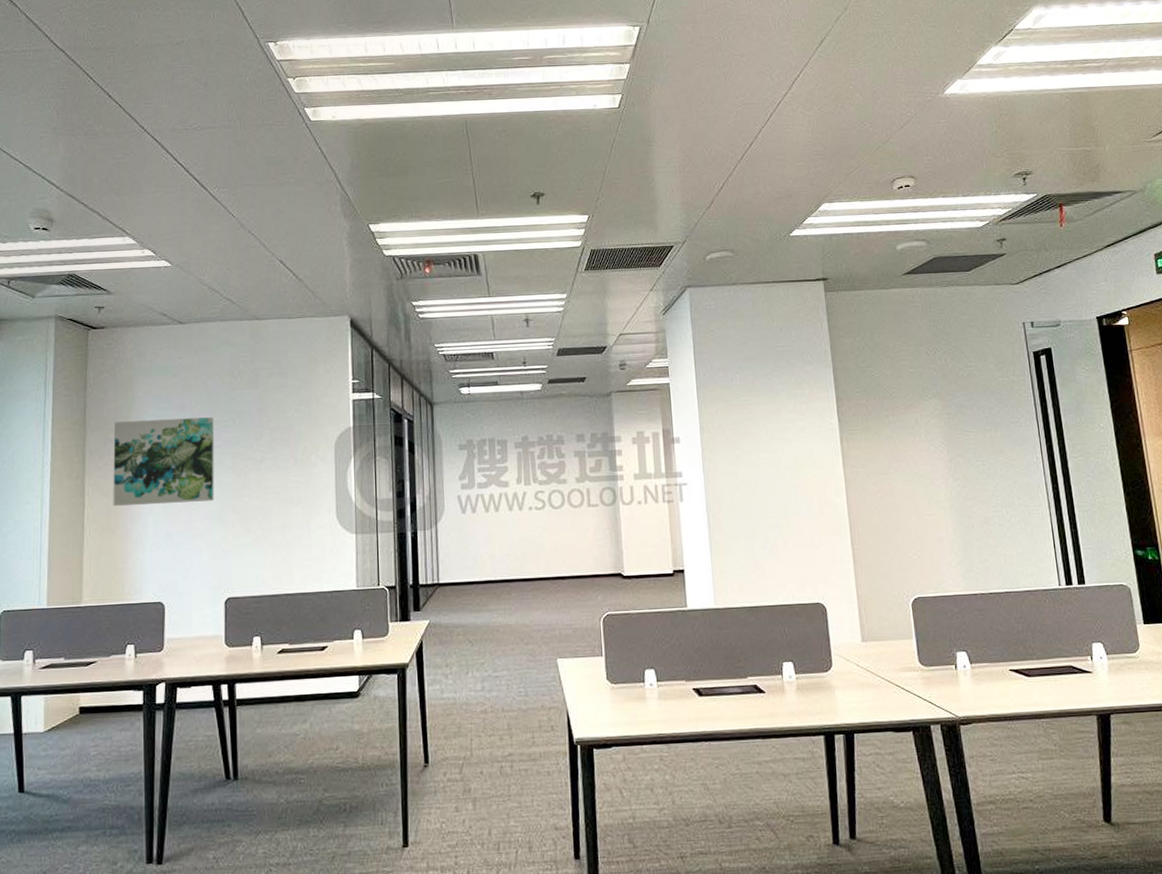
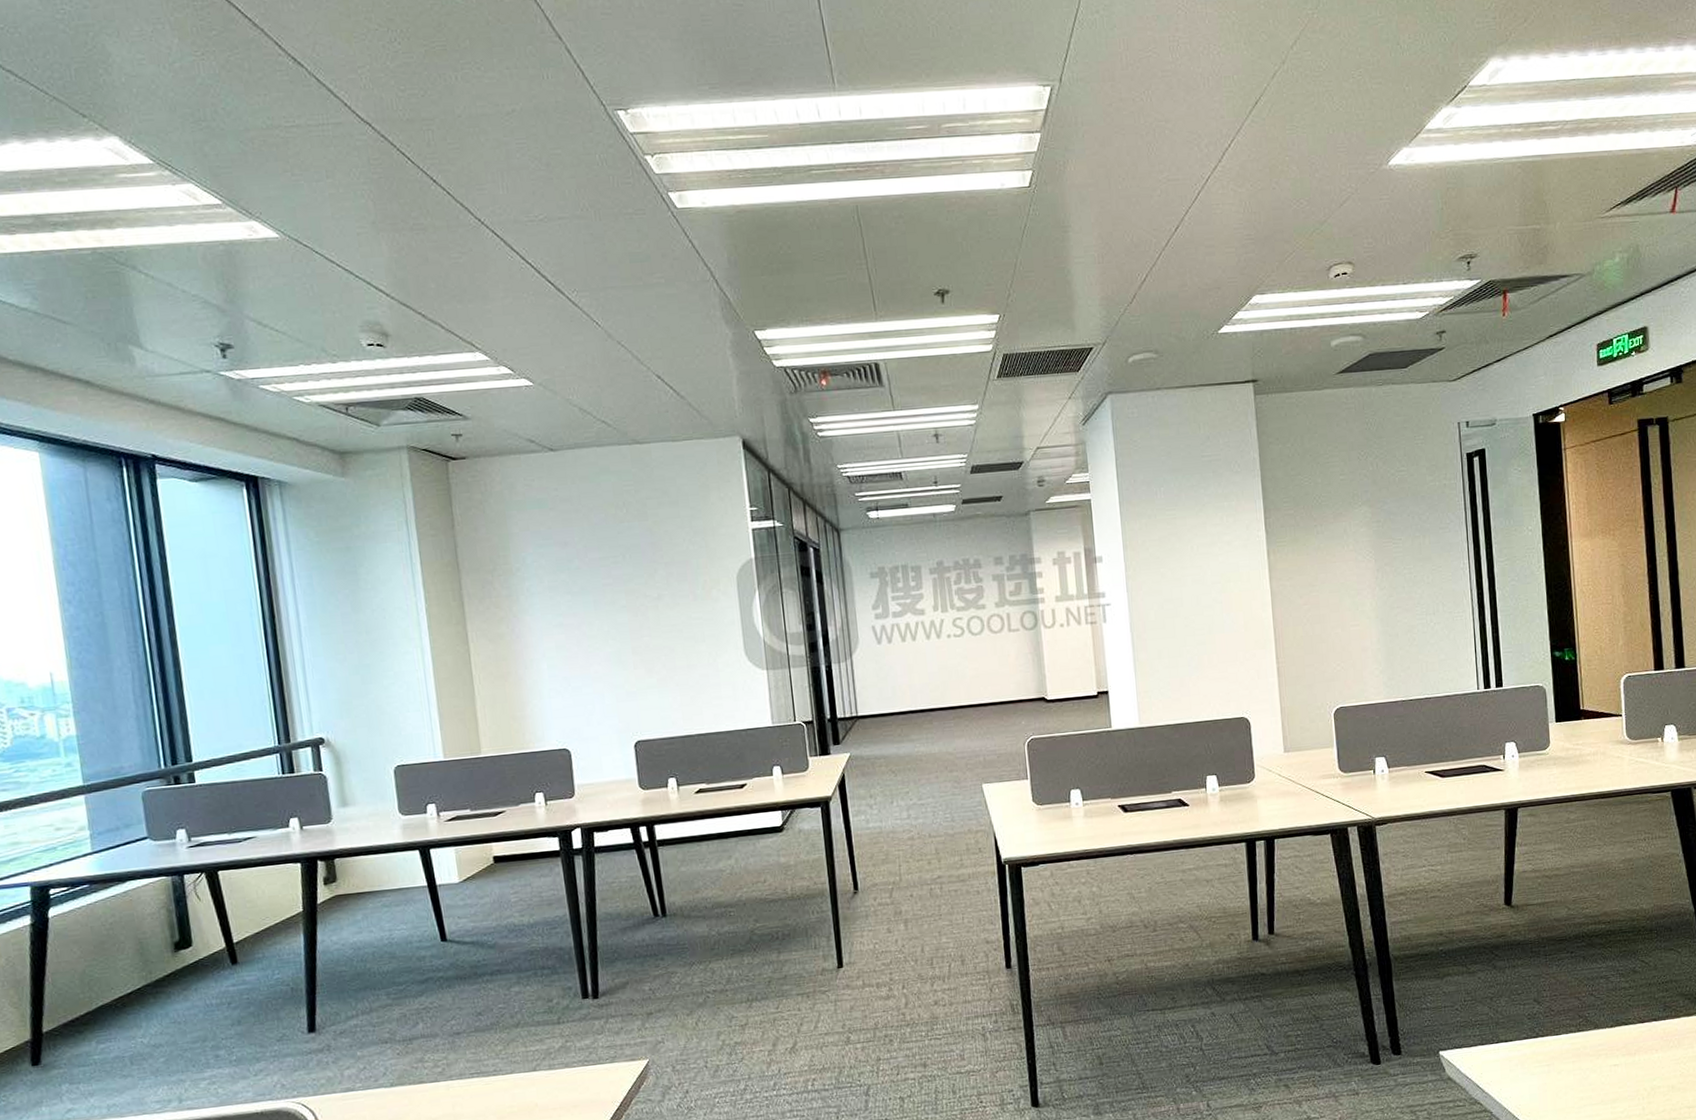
wall art: present [113,417,214,506] -> none [491,553,612,652]

